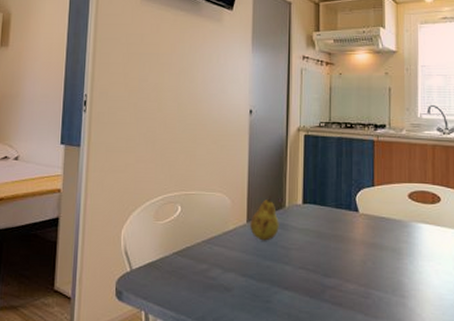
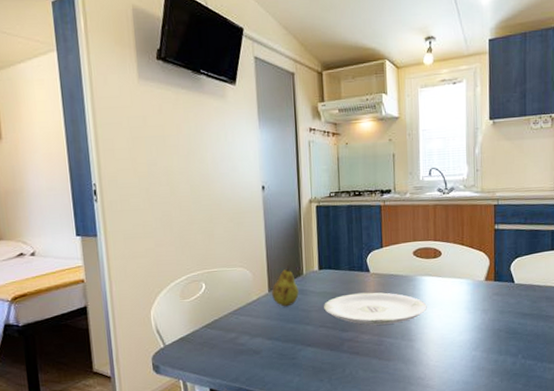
plate: none [306,234,423,275] -> present [324,292,427,325]

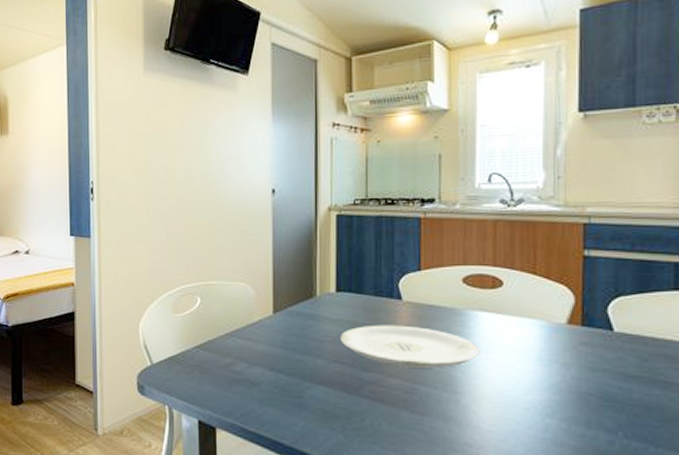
fruit: present [272,265,299,307] -> none [277,284,310,333]

